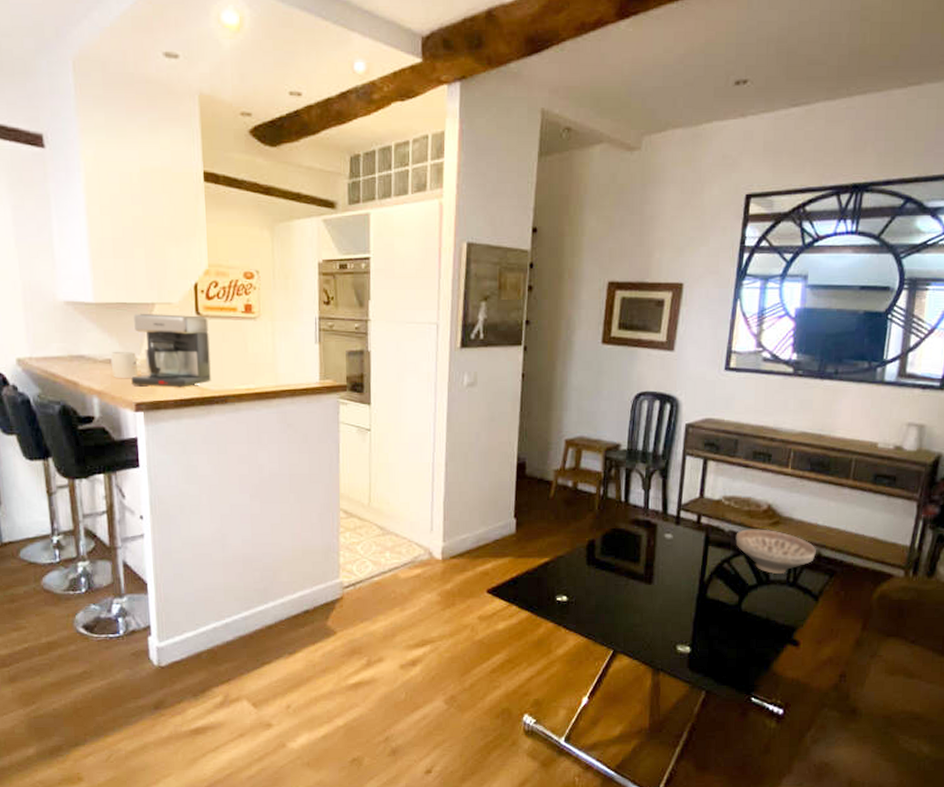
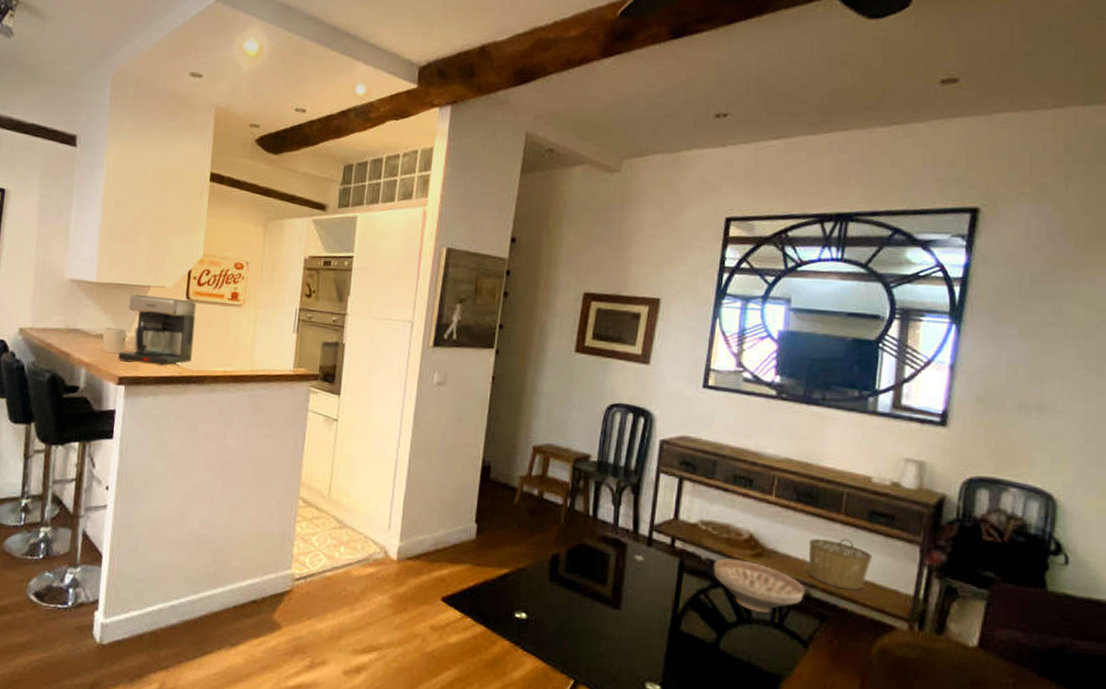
basket: none [819,501,876,547] -> present [808,538,873,591]

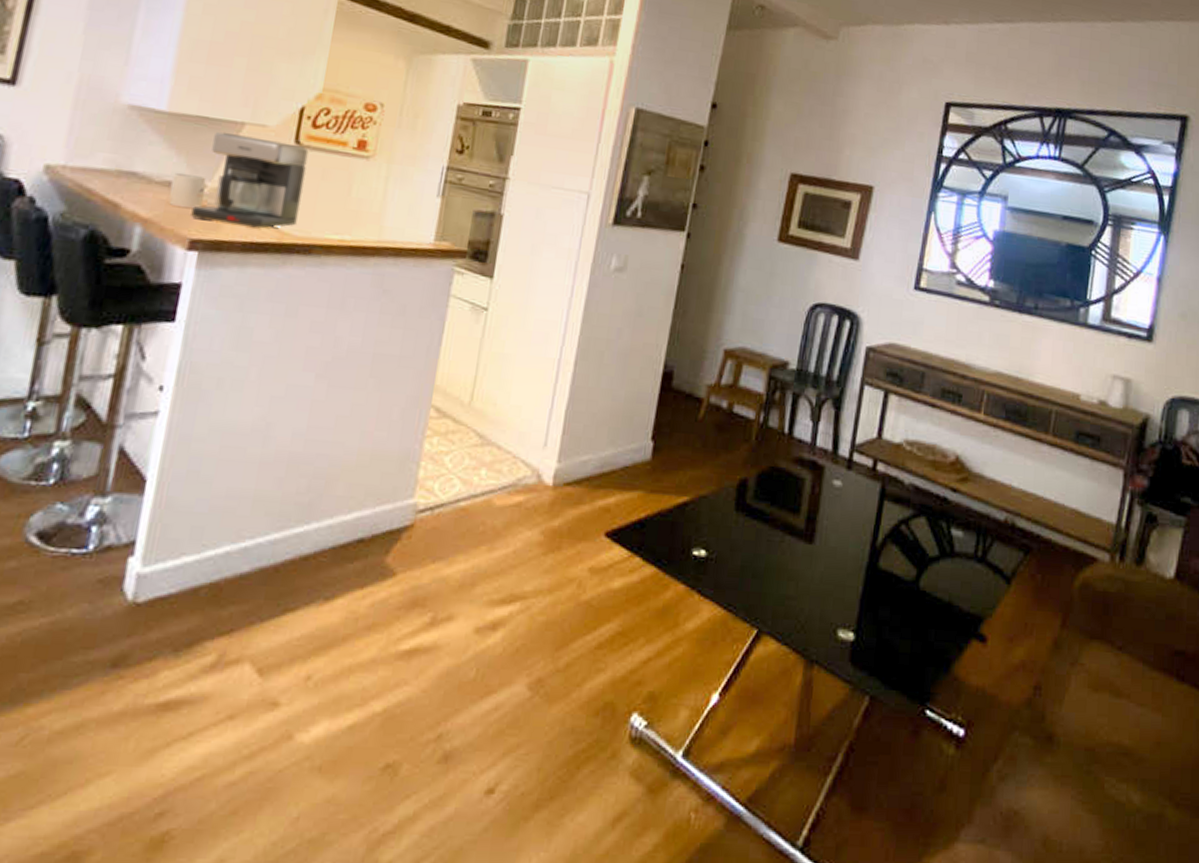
decorative bowl: present [713,558,805,614] -> none [916,483,1010,546]
basket: present [808,538,873,591] -> none [1013,461,1078,519]

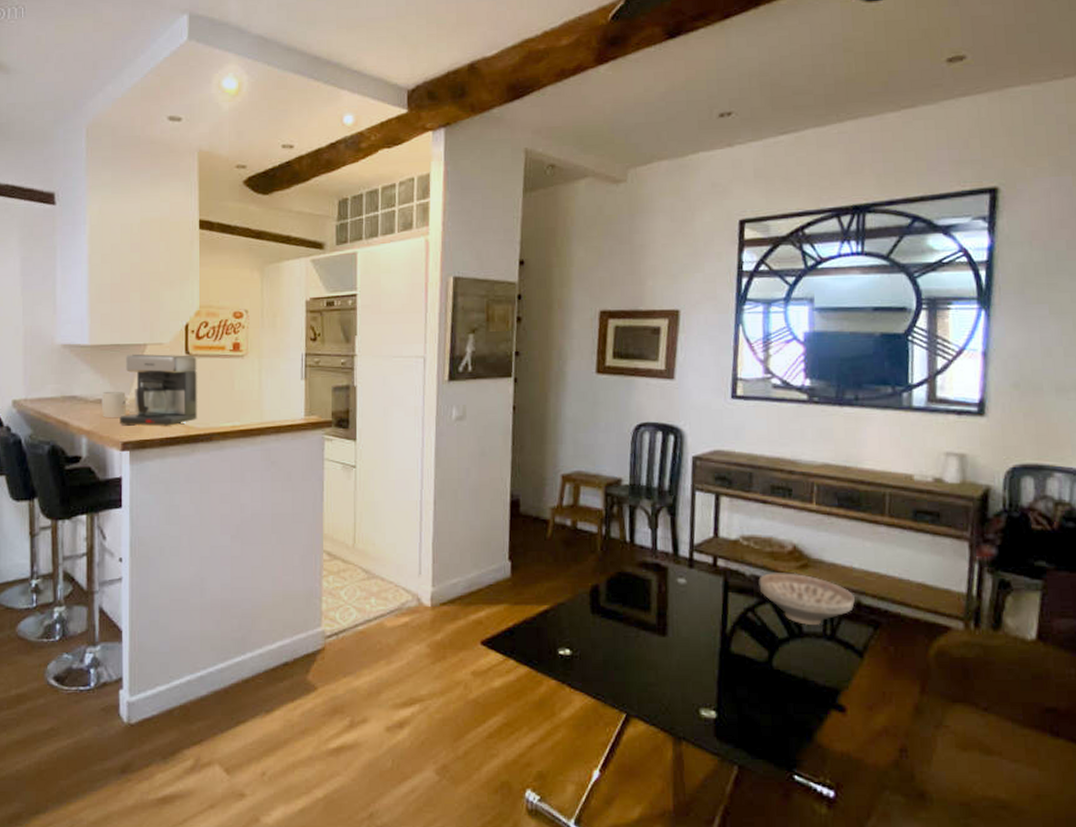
decorative bowl: none [916,483,1010,546] -> present [758,572,855,626]

